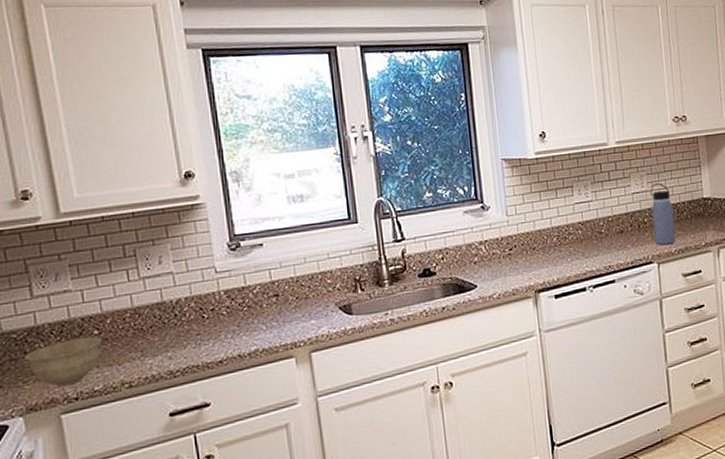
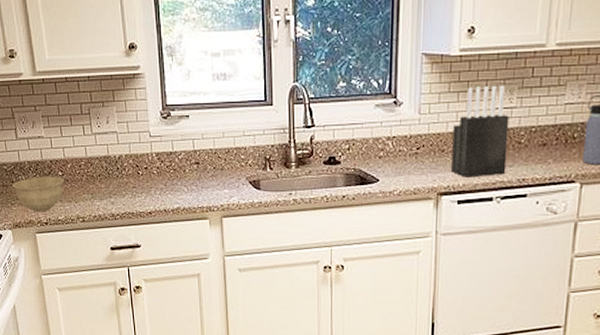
knife block: none [540,182,594,272] -> present [451,85,509,178]

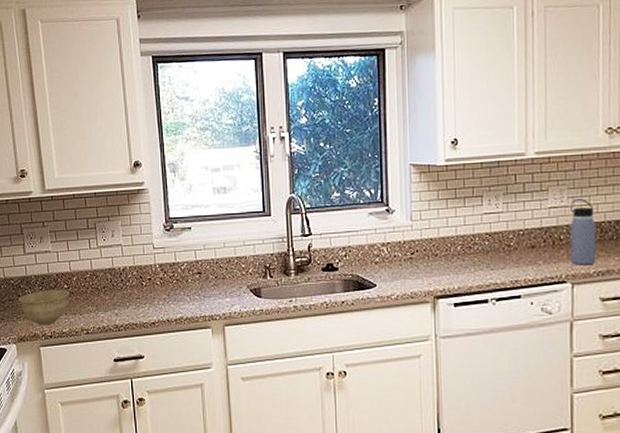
knife block: present [451,85,509,178] -> none [445,191,499,281]

